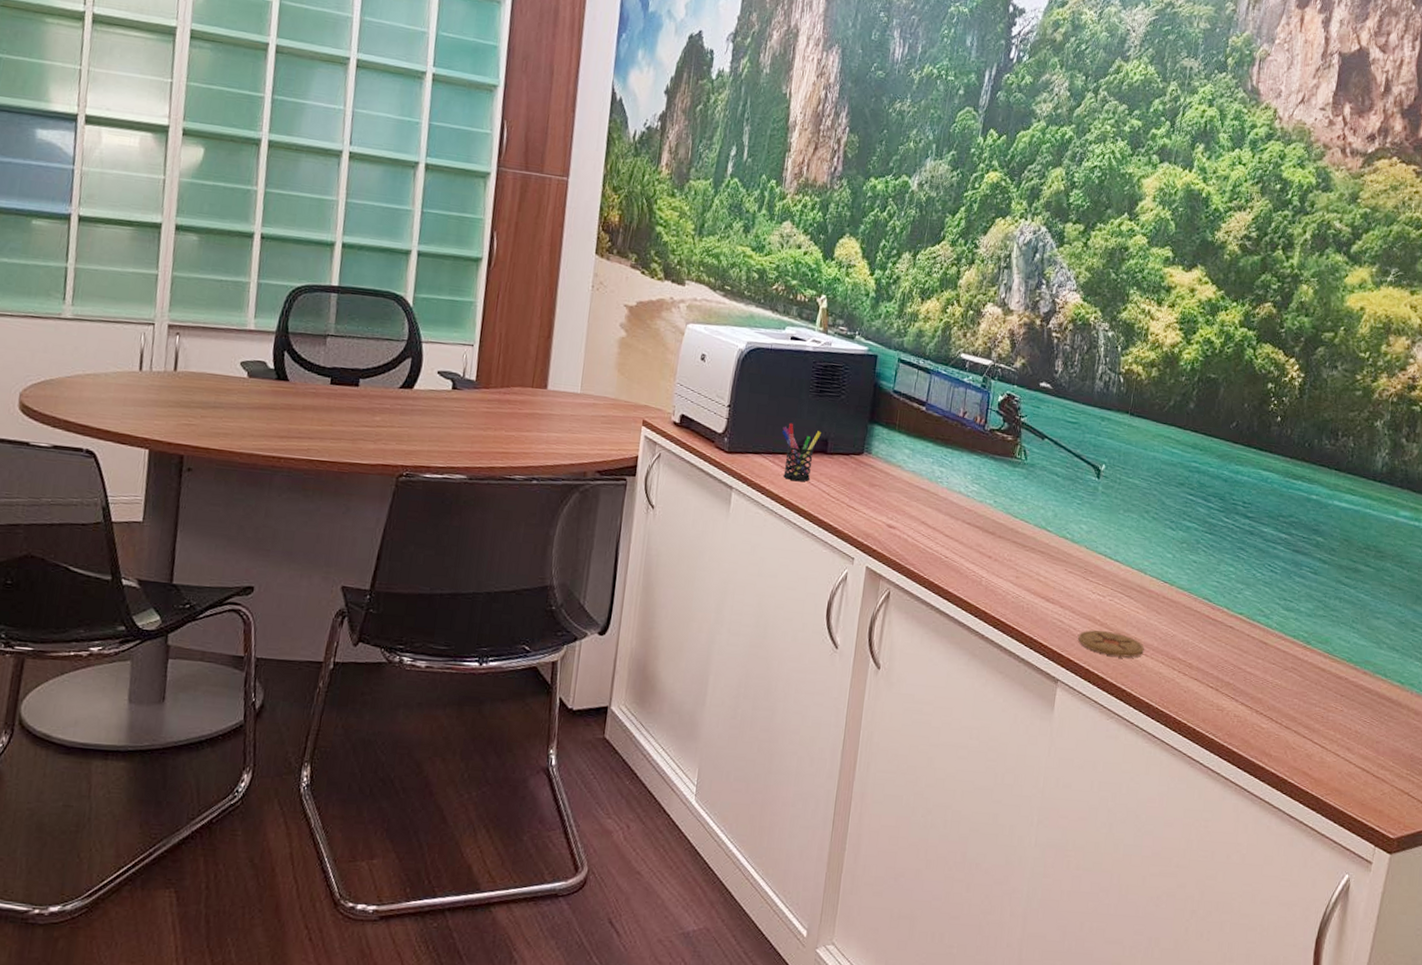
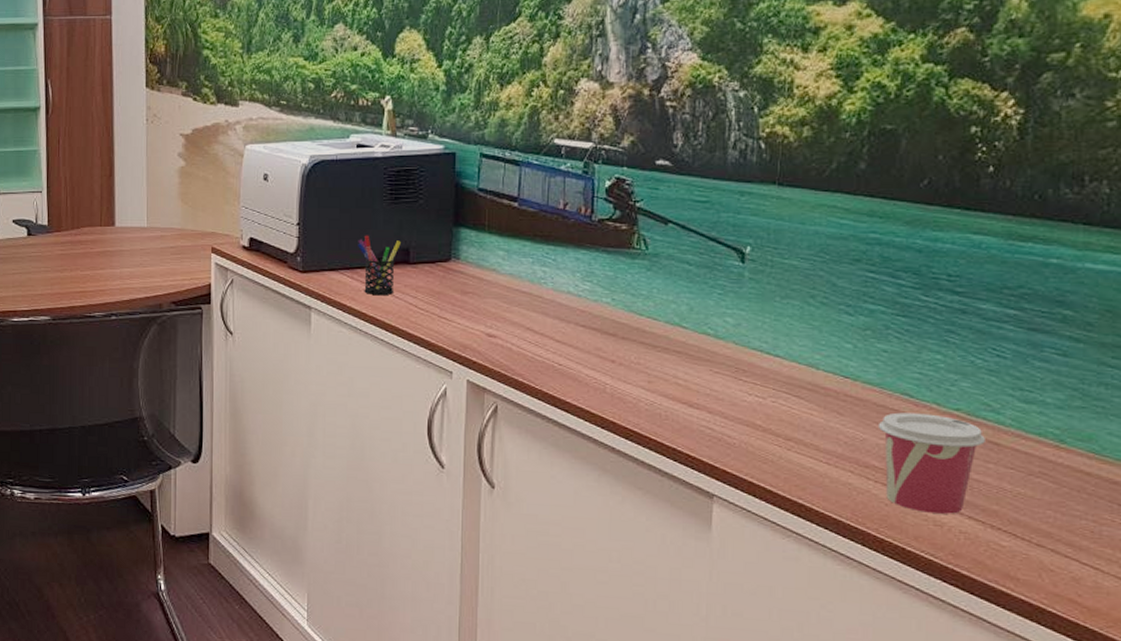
coaster: present [1078,630,1144,658] -> none [735,436,825,467]
cup: none [1184,614,1258,701] -> present [877,412,985,514]

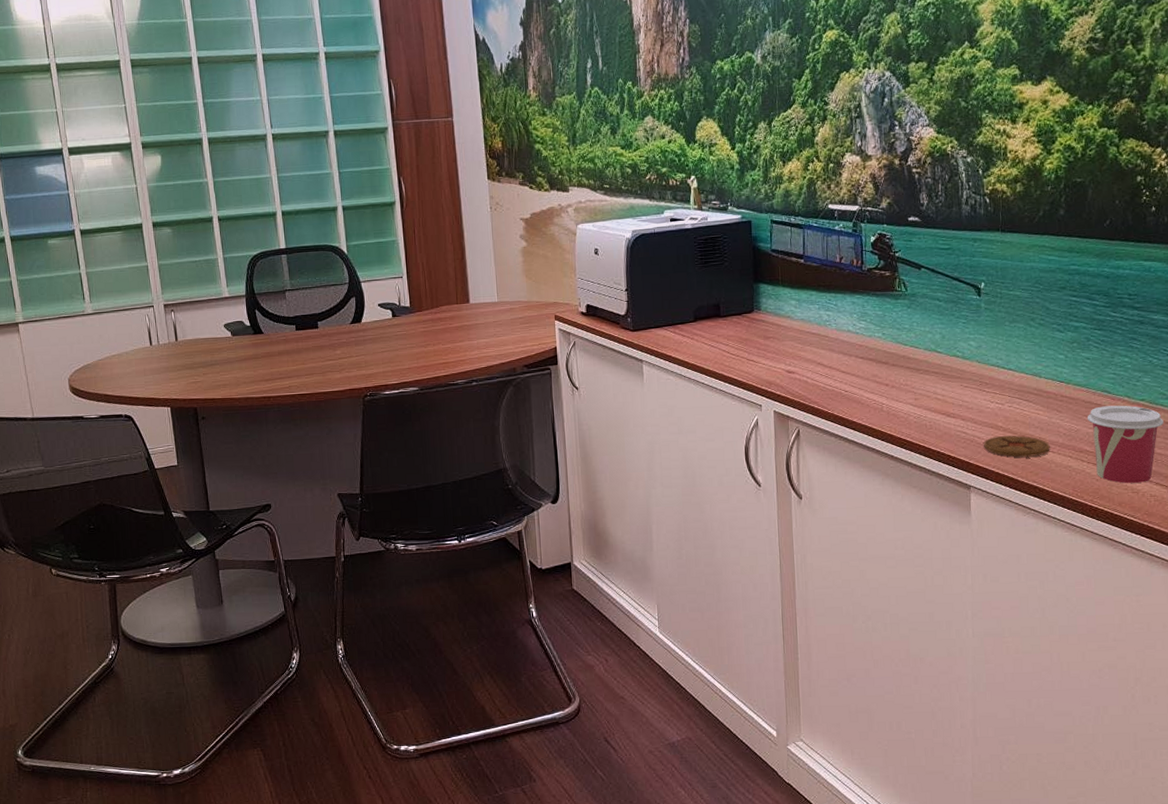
pen holder: present [358,235,401,296] -> none [677,295,712,346]
coaster: none [735,436,825,467] -> present [984,435,1050,457]

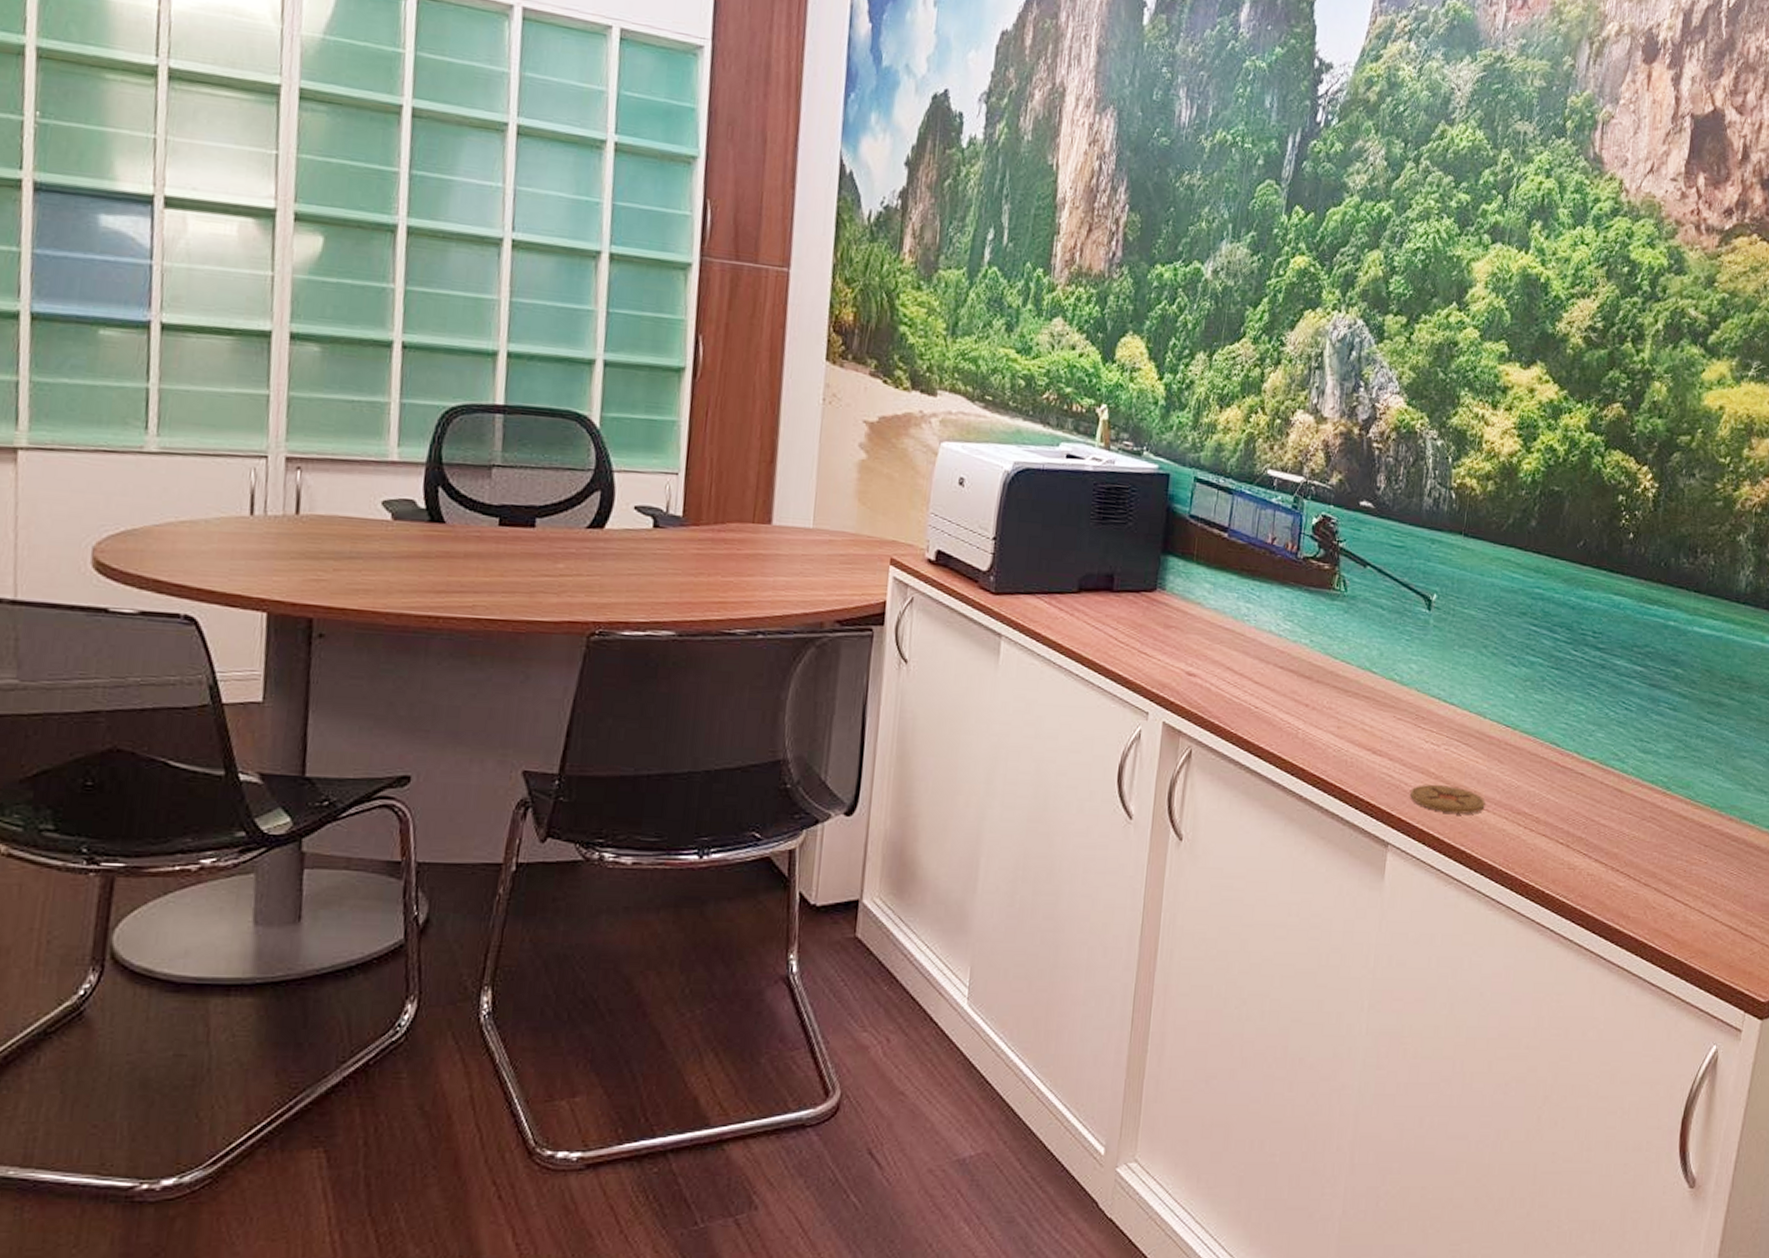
cup: present [1087,405,1164,483] -> none [1530,761,1612,858]

